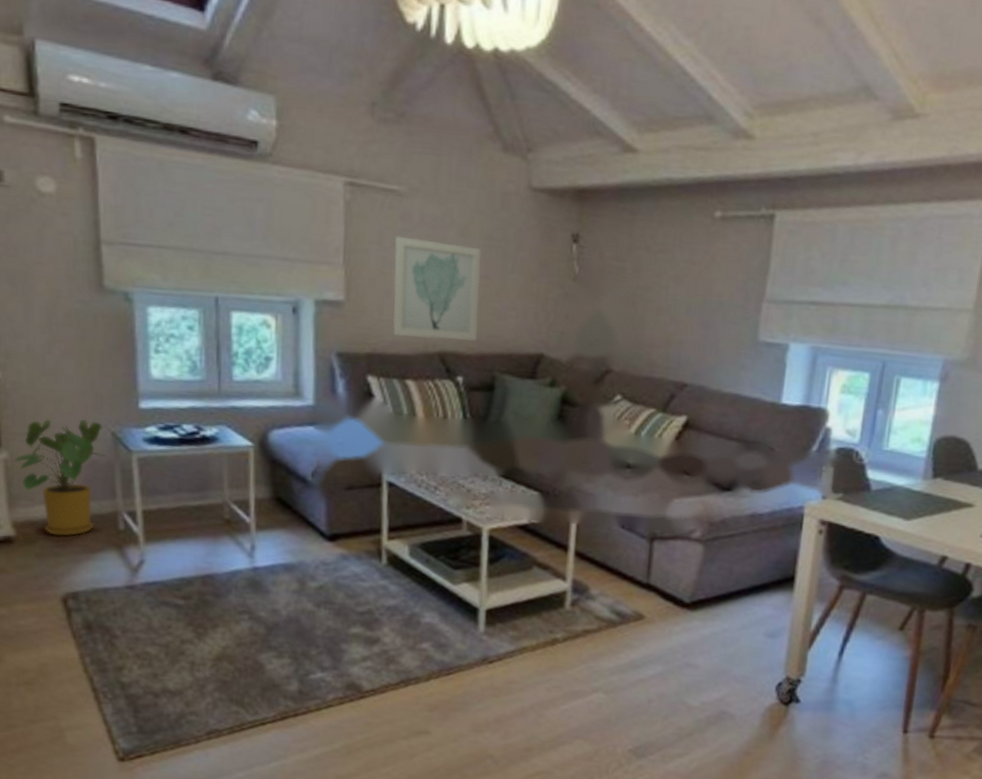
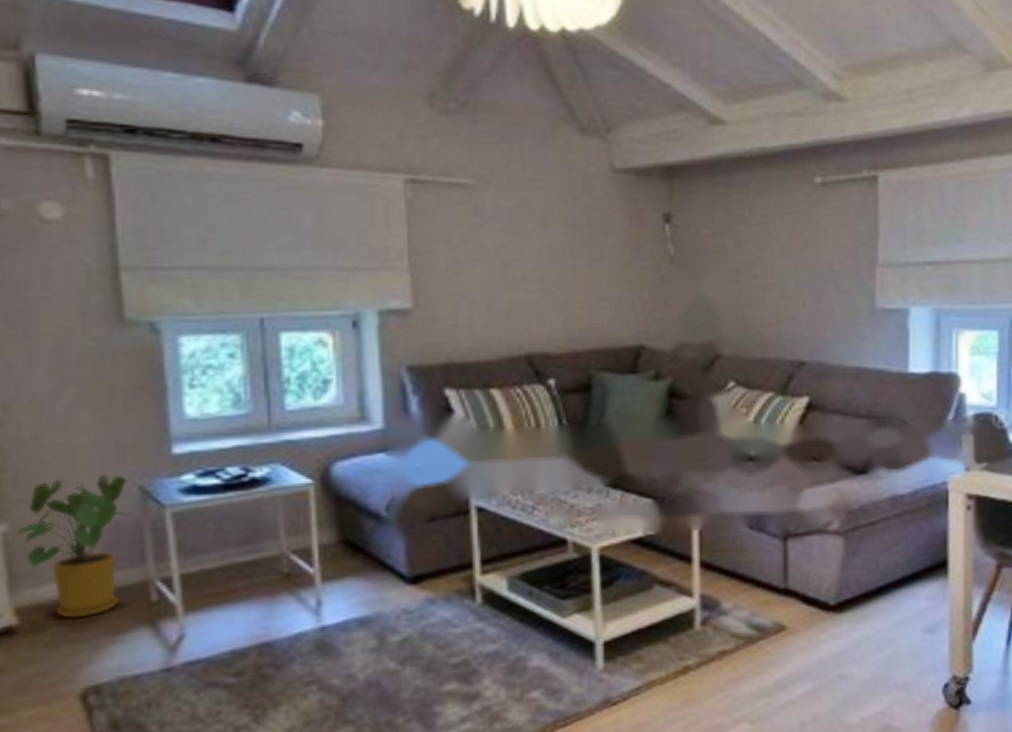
wall art: present [392,236,481,341] -> none [465,232,568,342]

